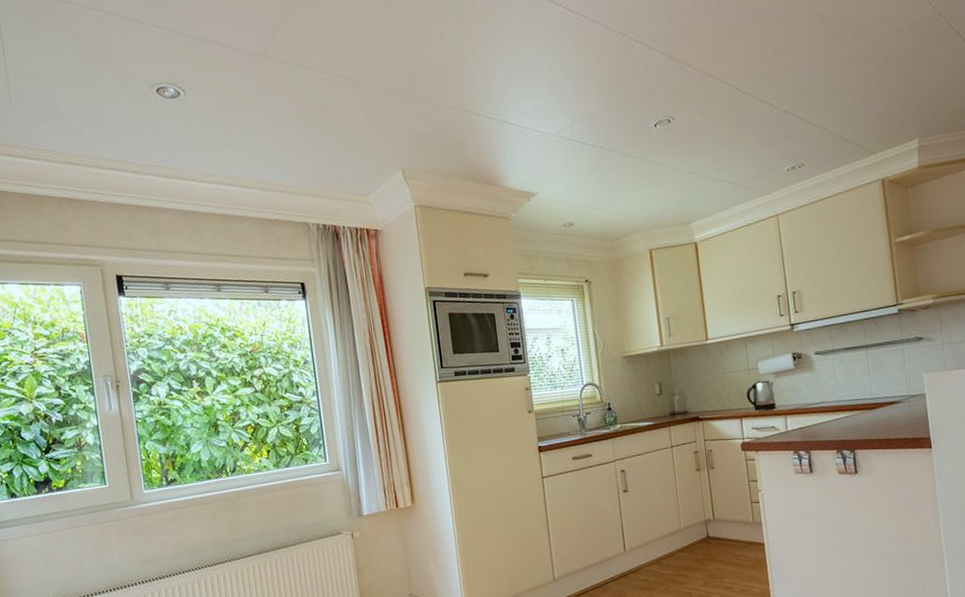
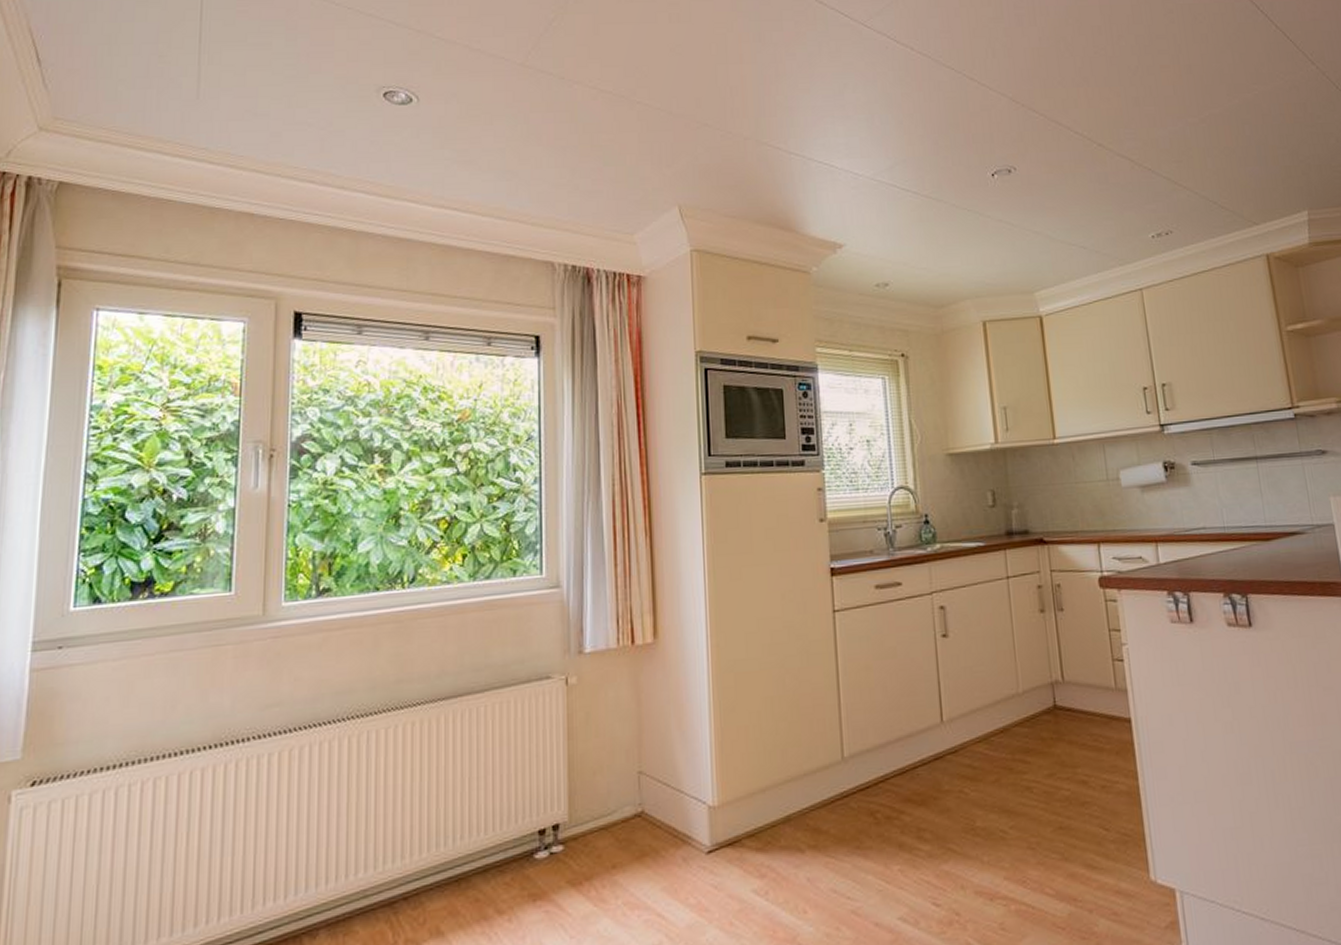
kettle: present [746,380,777,412] -> none [1104,495,1145,536]

